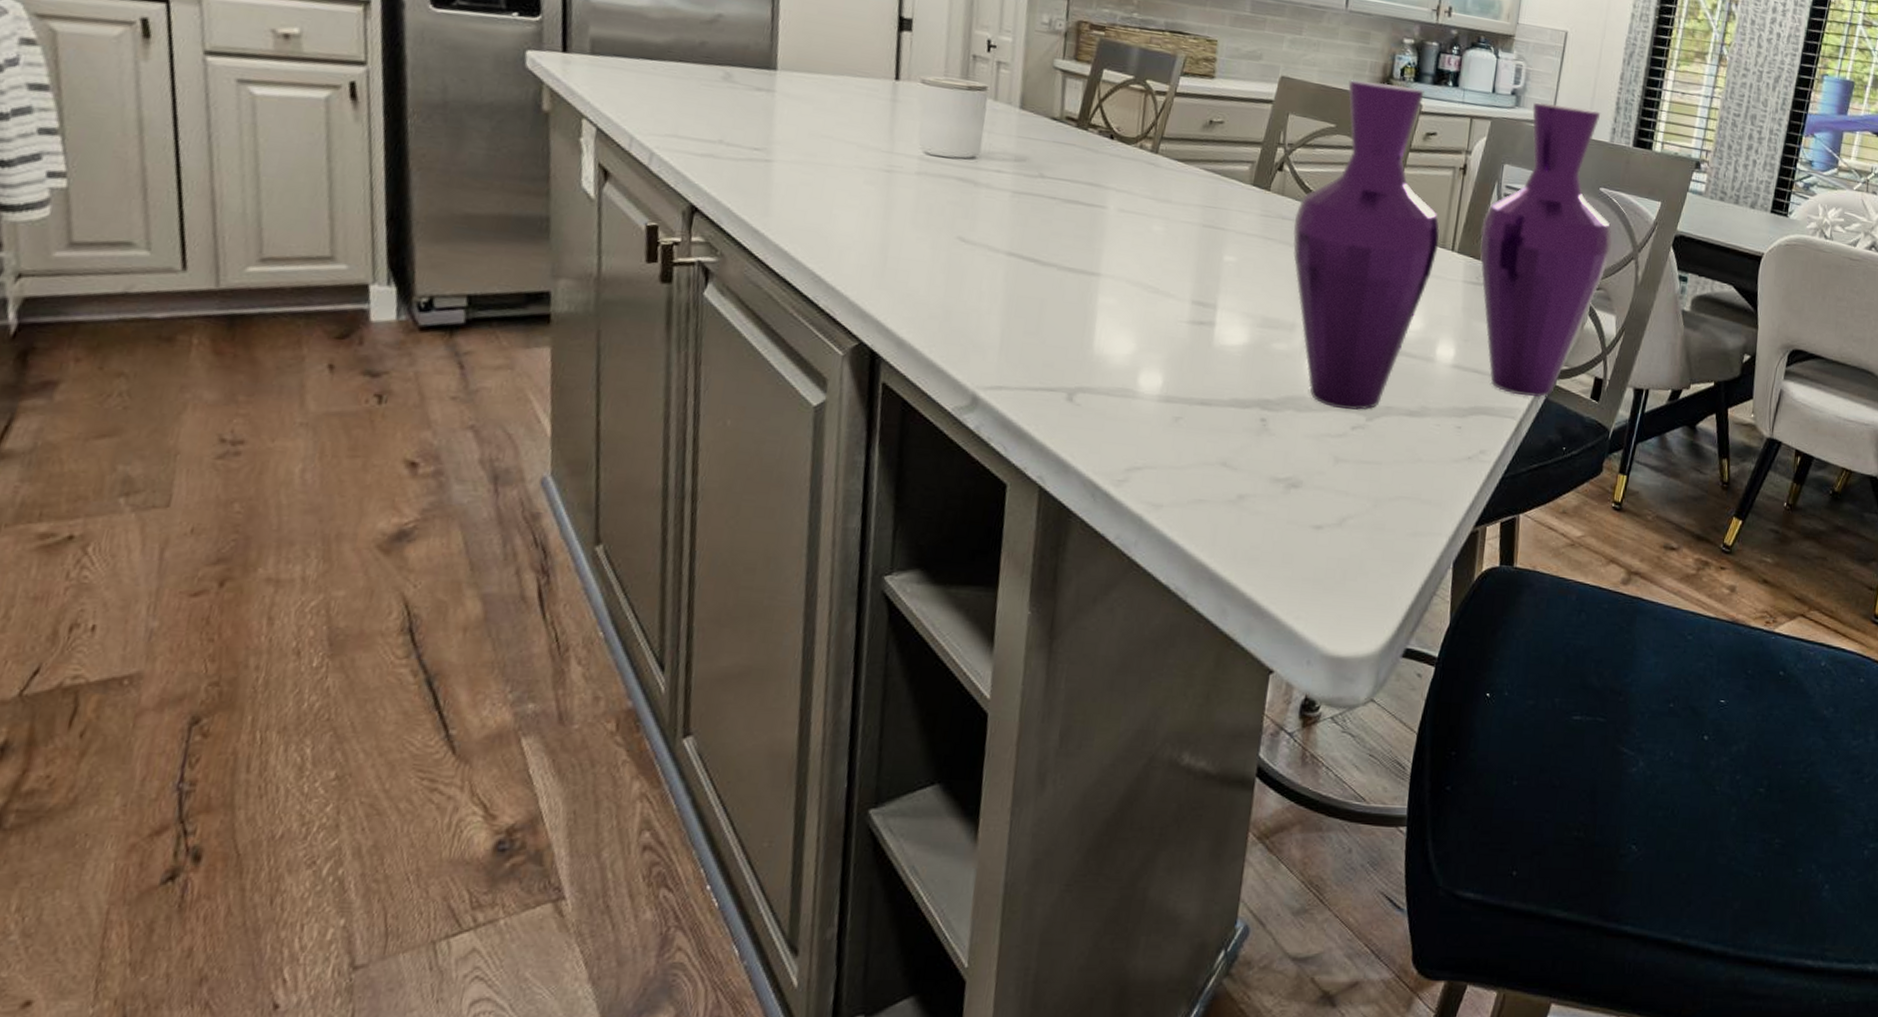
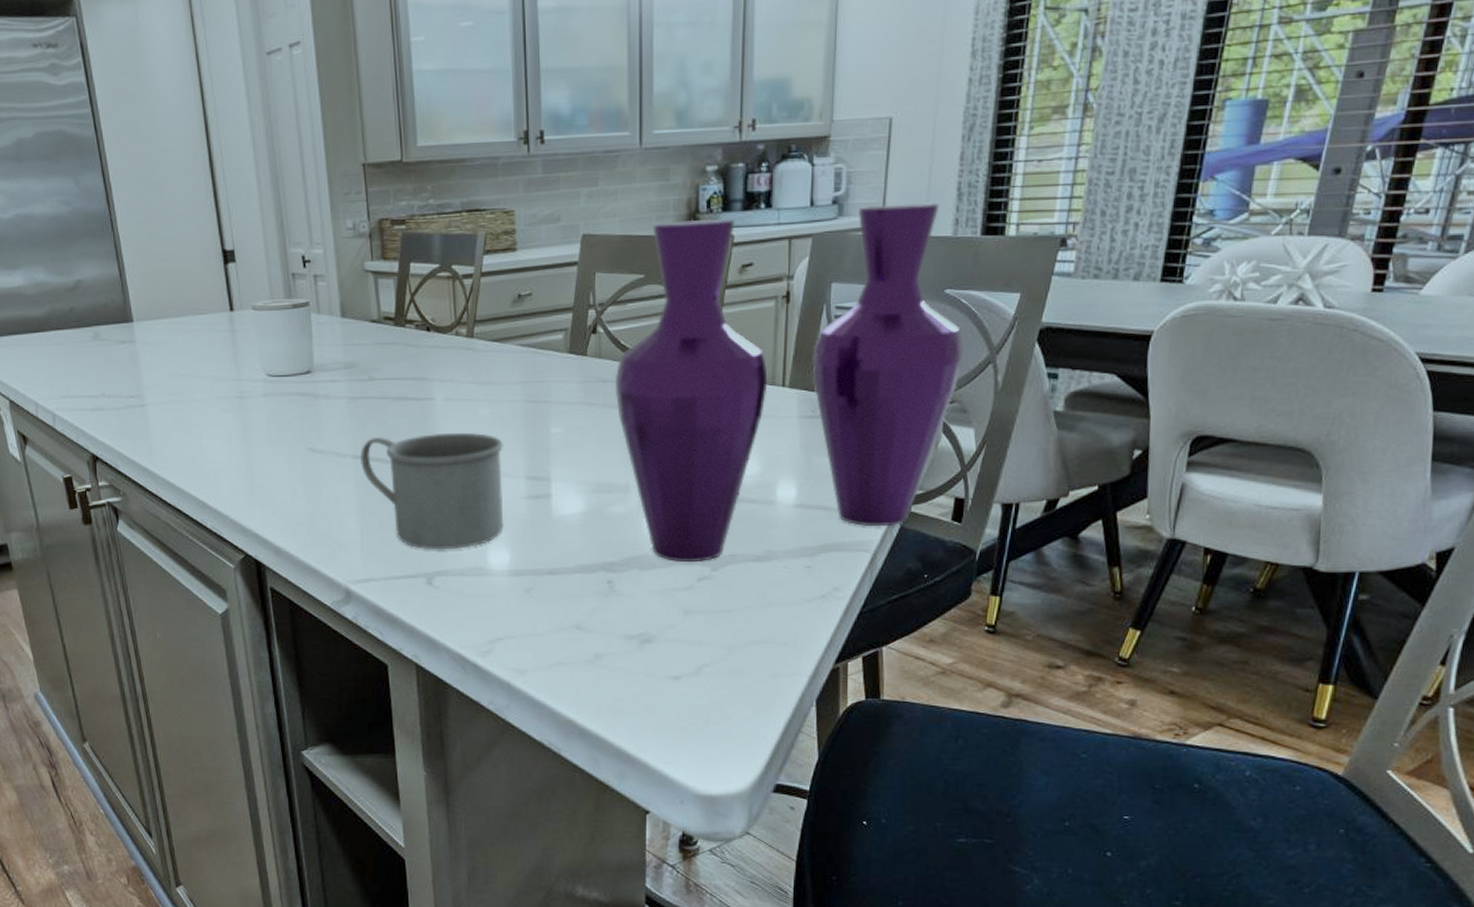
mug: none [1014,236,1173,367] -> present [359,432,504,550]

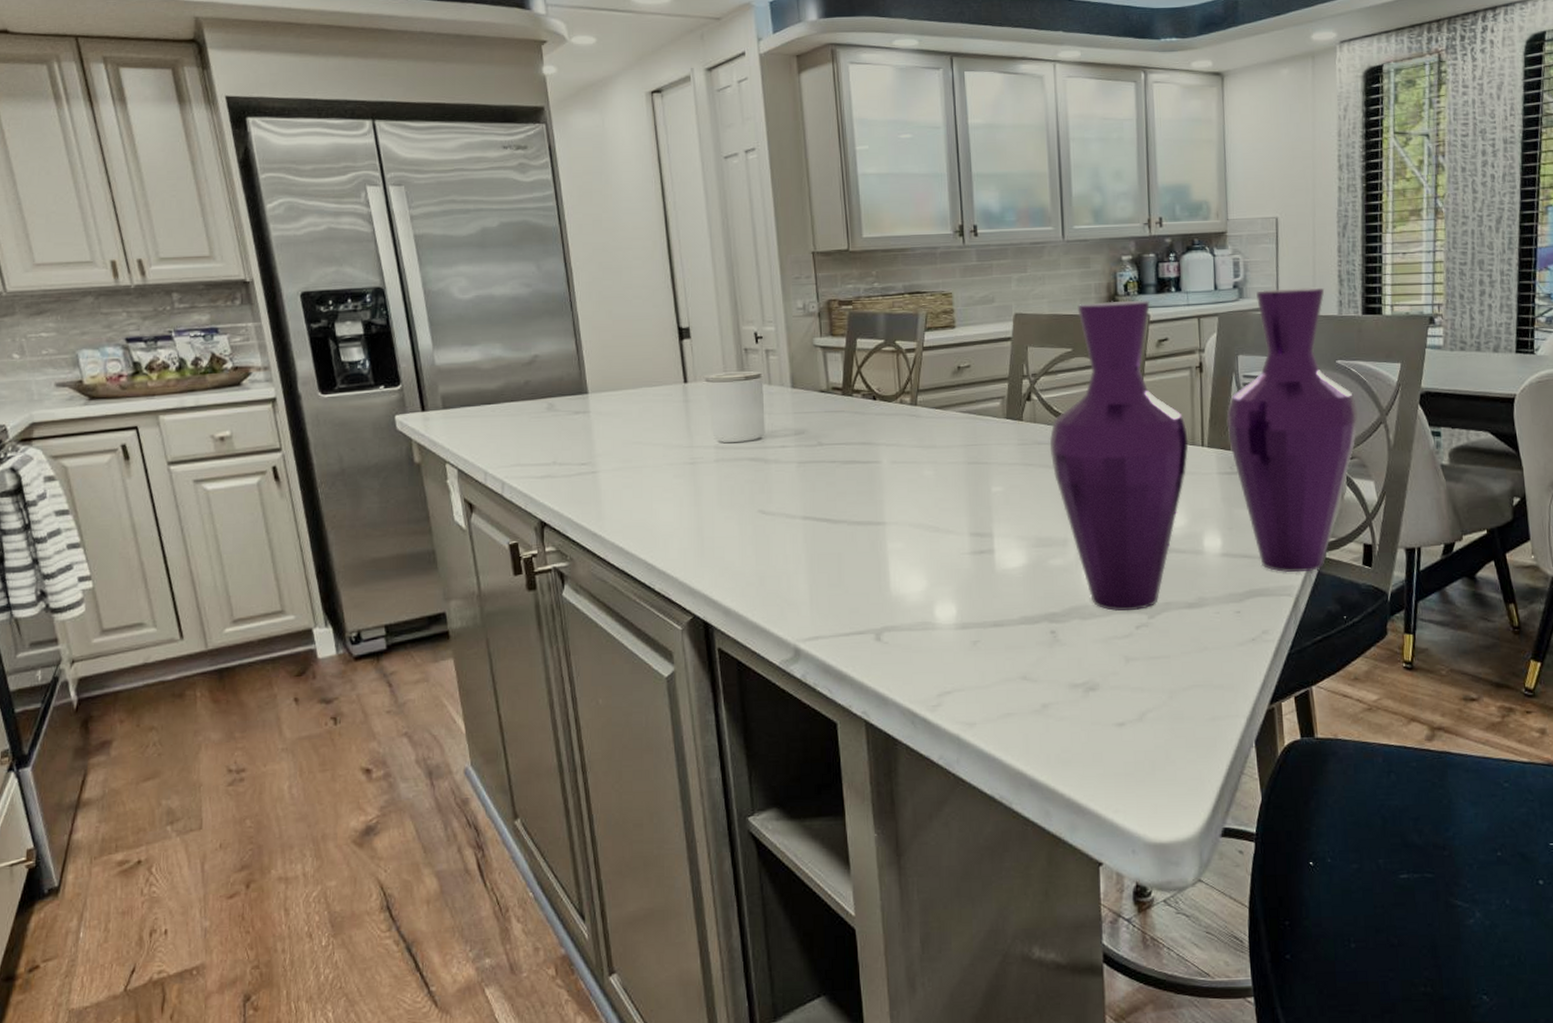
mug: present [359,432,504,550] -> none [809,492,950,607]

